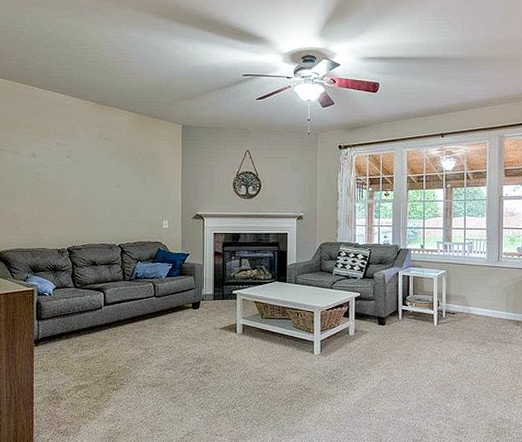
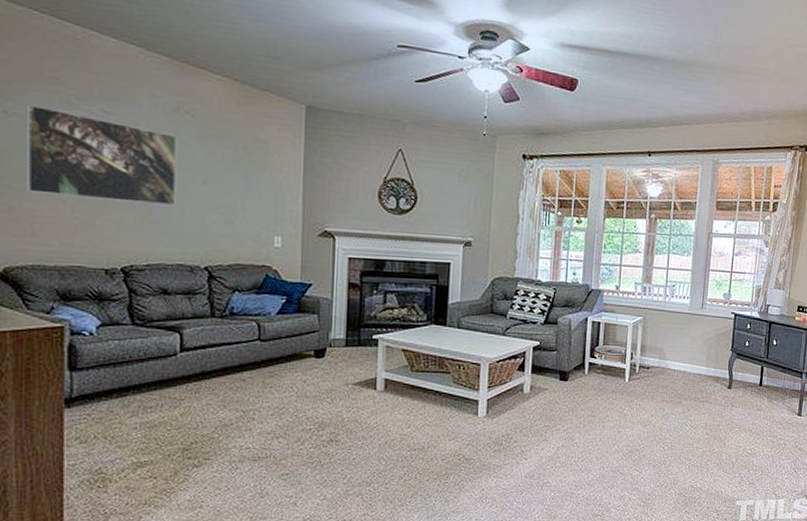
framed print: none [12,143,101,204] -> present [25,104,178,206]

